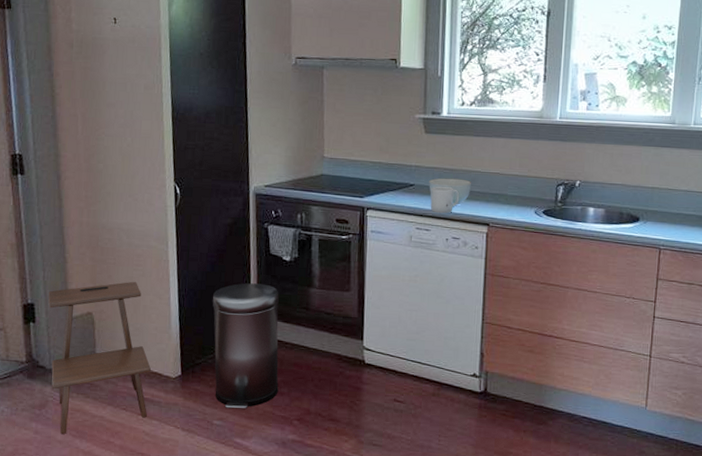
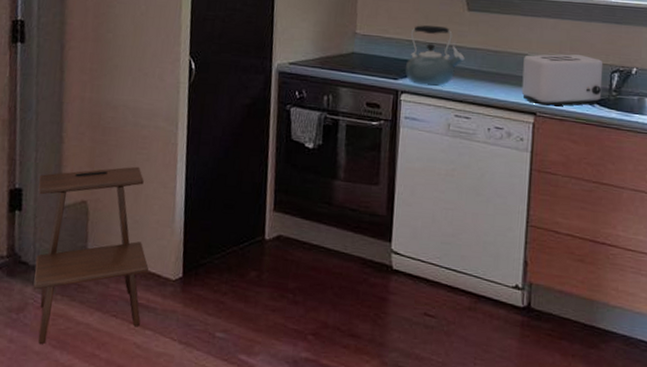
pedal bin: present [212,283,279,409] -> none [219,172,299,320]
kettle: none [369,147,424,203] -> present [404,25,465,87]
bowl: present [429,178,472,205] -> none [470,60,518,91]
mug: present [430,186,460,214] -> none [471,69,504,101]
toaster: none [476,170,550,218] -> present [521,54,604,107]

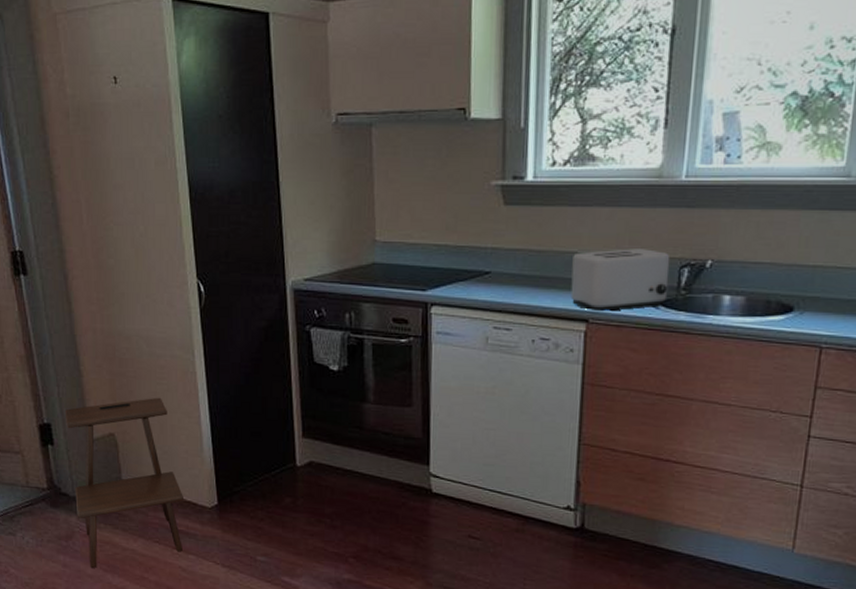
kettle: present [404,25,465,87] -> none [433,225,502,296]

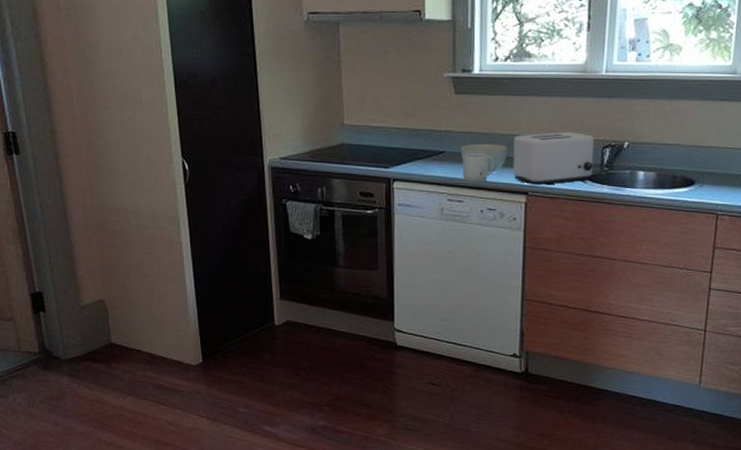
step stool: present [66,397,183,569] -> none [57,265,170,426]
bowl: none [509,262,566,297] -> present [460,143,508,173]
mug: none [510,273,550,309] -> present [462,152,495,183]

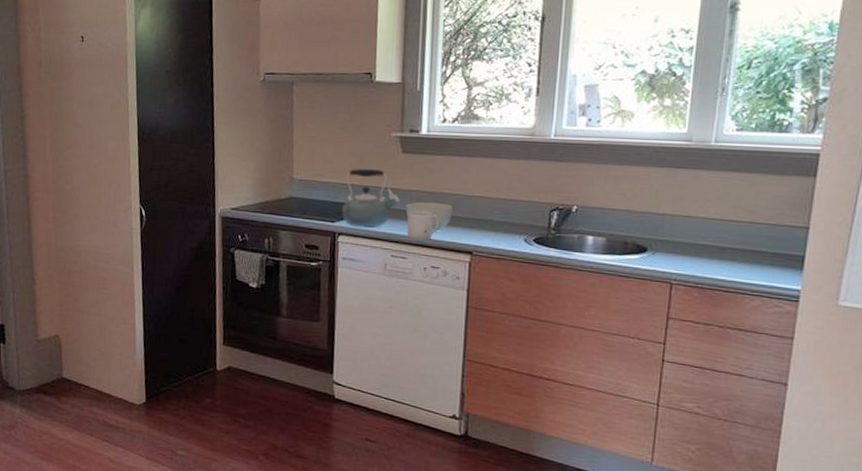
kettle: none [395,111,454,173] -> present [341,168,400,228]
toaster: present [513,132,595,186] -> none [457,193,542,246]

